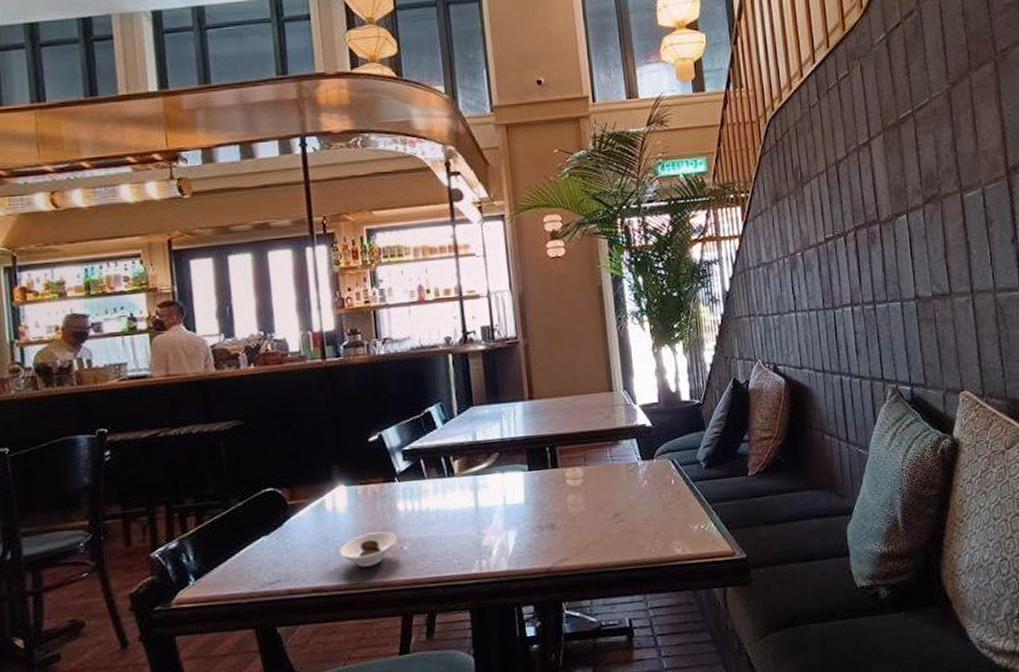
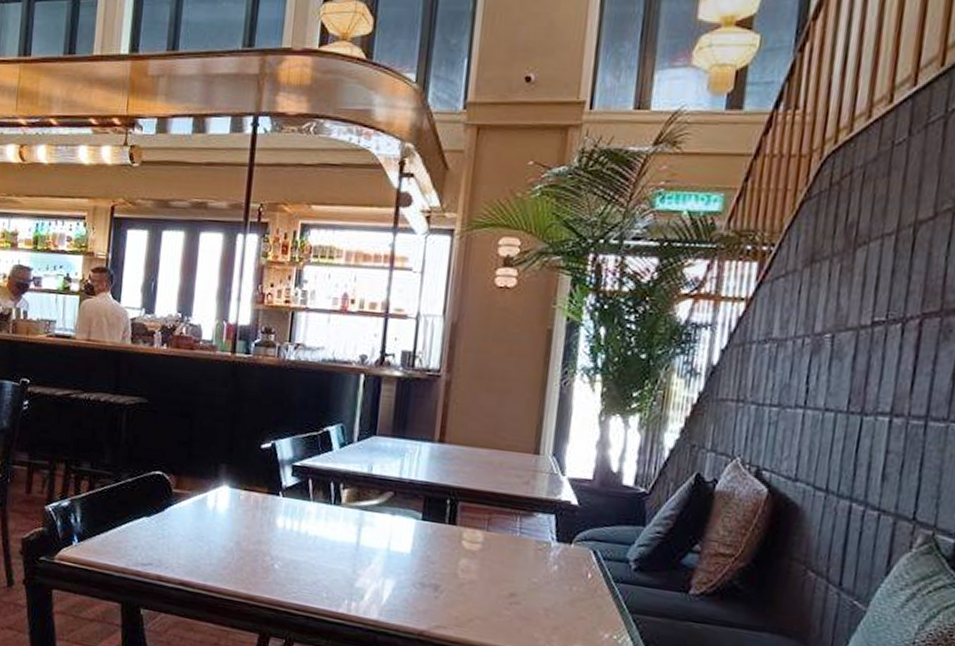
saucer: present [340,531,396,567] -> none [212,541,269,576]

